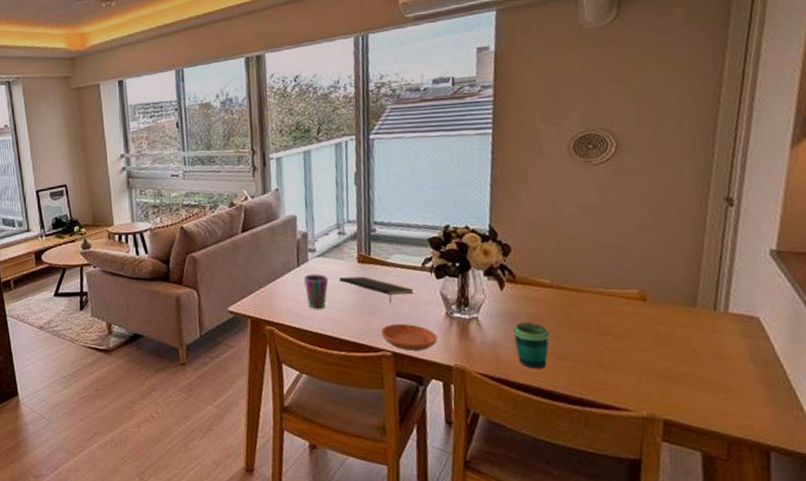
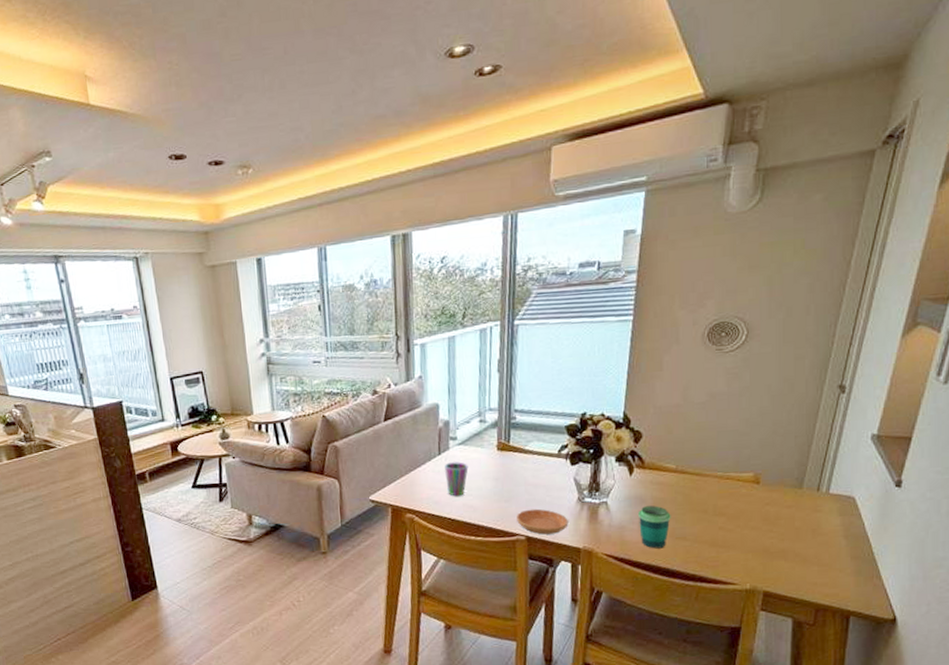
notepad: present [339,276,414,302] -> none [479,464,549,489]

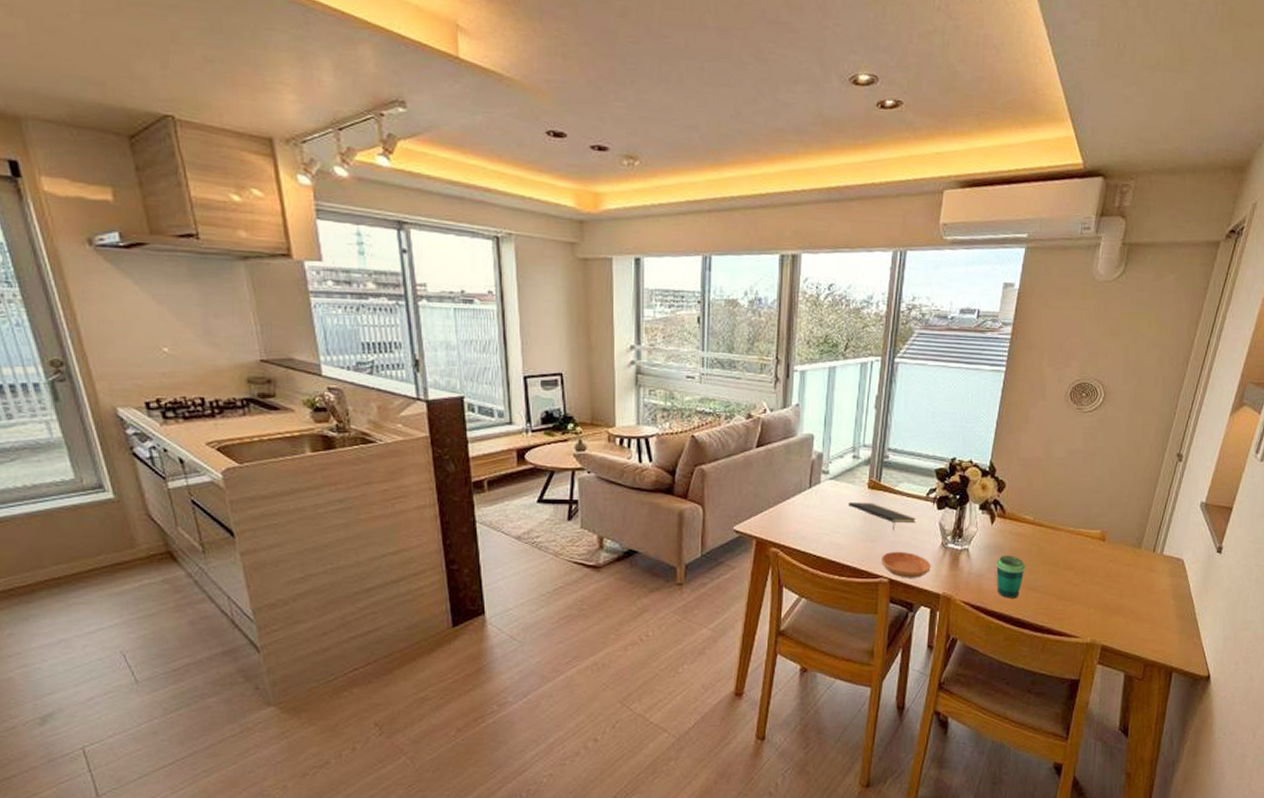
cup: present [445,462,469,496] -> none [814,497,838,533]
notepad: none [479,464,549,489] -> present [848,502,916,530]

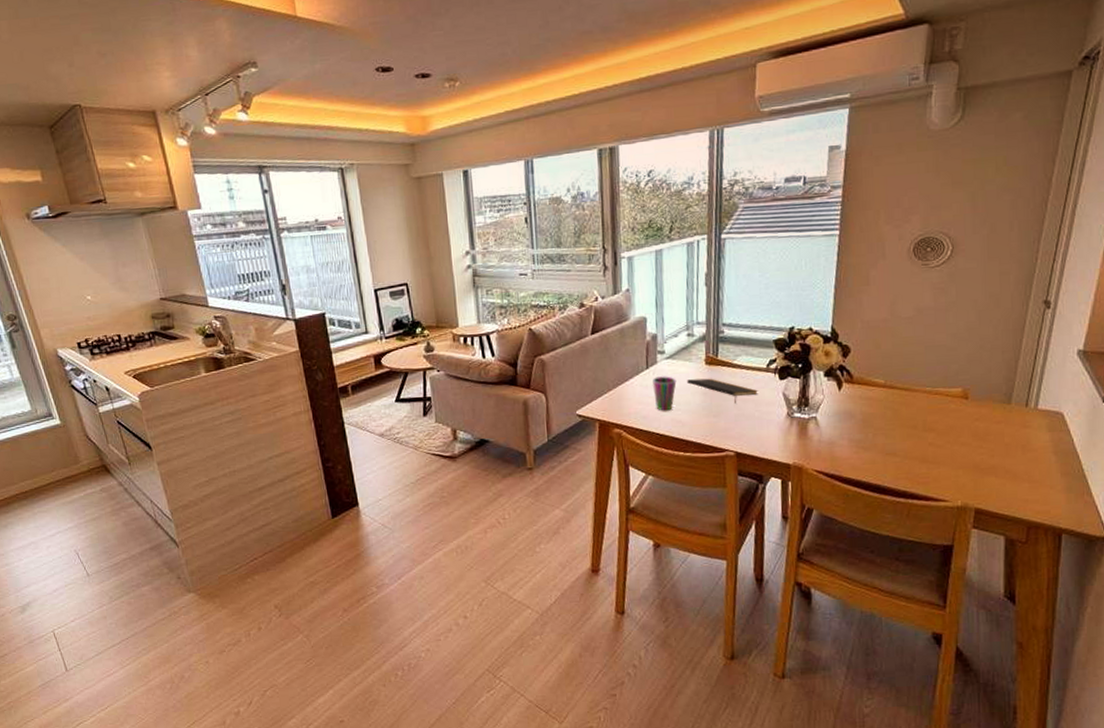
cup: none [814,497,838,533] -> present [653,376,677,411]
saucer: present [881,551,931,578] -> none [726,424,778,450]
cup: present [995,556,1026,599] -> none [847,421,881,465]

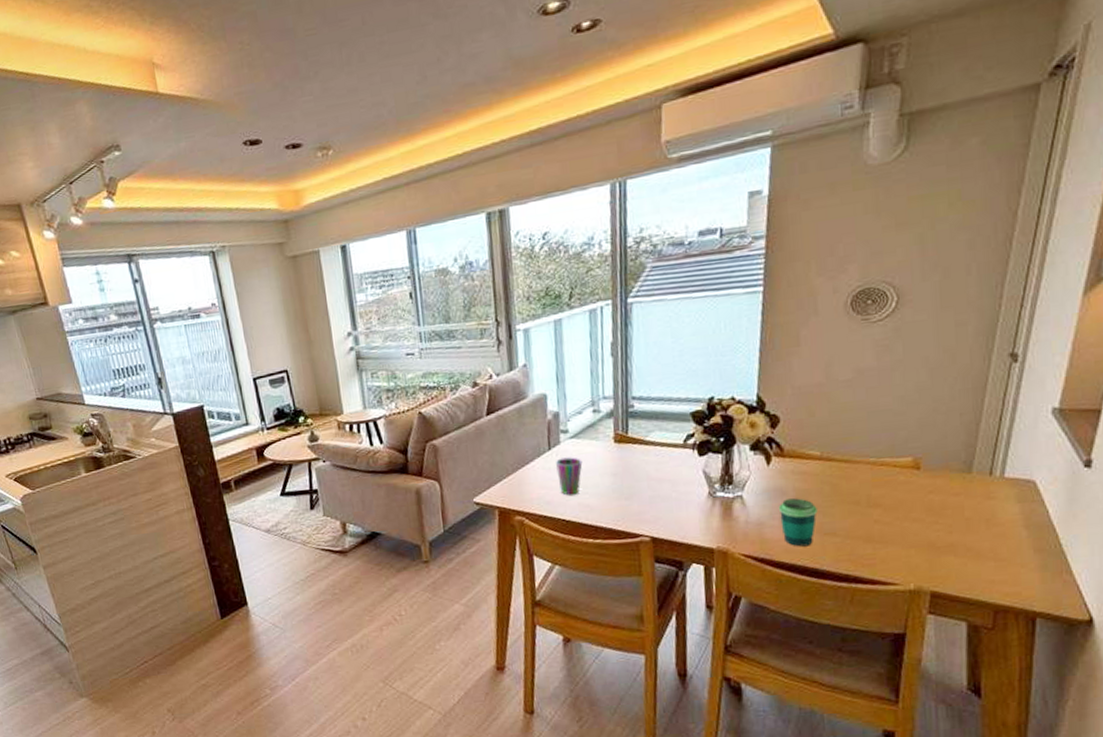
notepad: present [687,378,758,404] -> none [594,457,675,484]
cup: none [847,421,881,465] -> present [778,498,818,547]

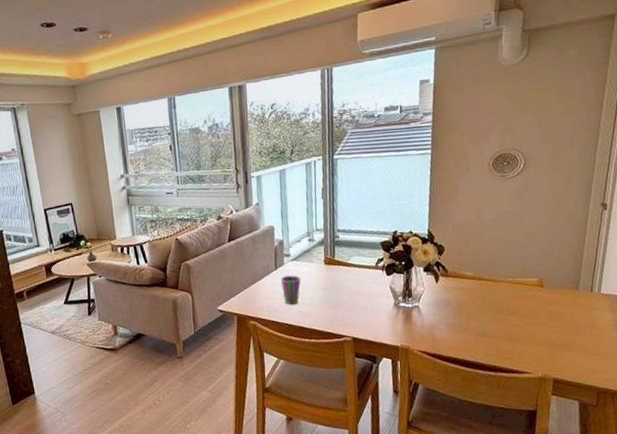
cup: present [778,498,818,547] -> none [444,308,473,345]

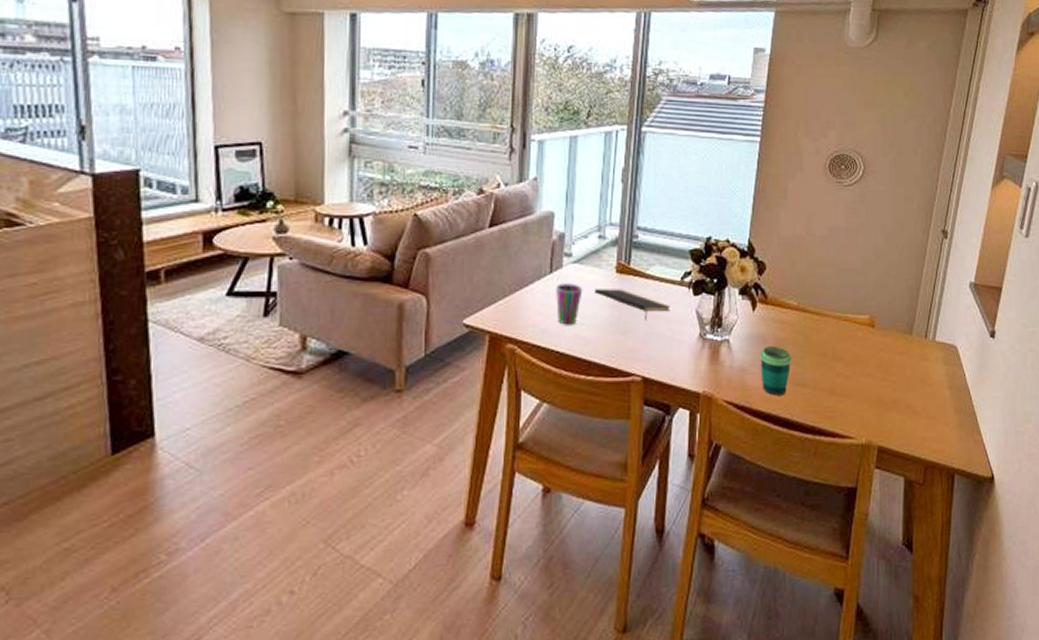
notepad: none [310,276,369,297] -> present [595,289,670,320]
cup: none [444,308,473,345] -> present [759,346,792,396]

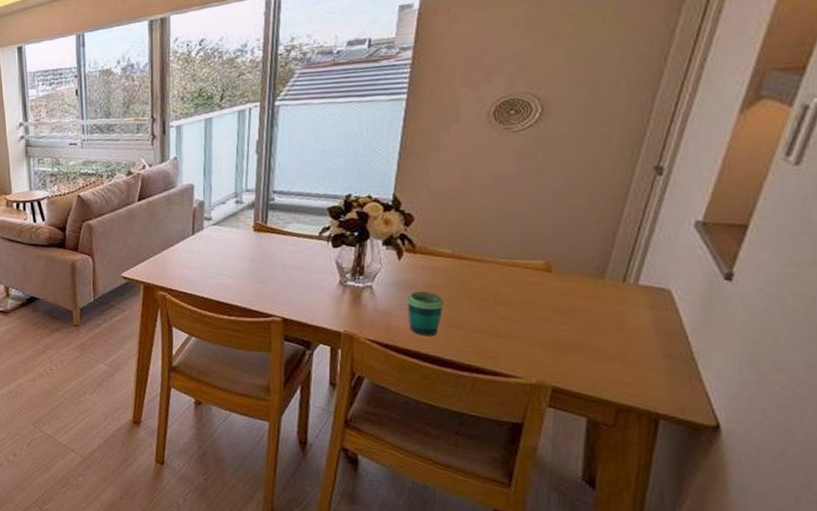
cup: present [556,283,583,325] -> none [199,242,223,276]
notepad: present [595,289,670,320] -> none [234,245,309,270]

